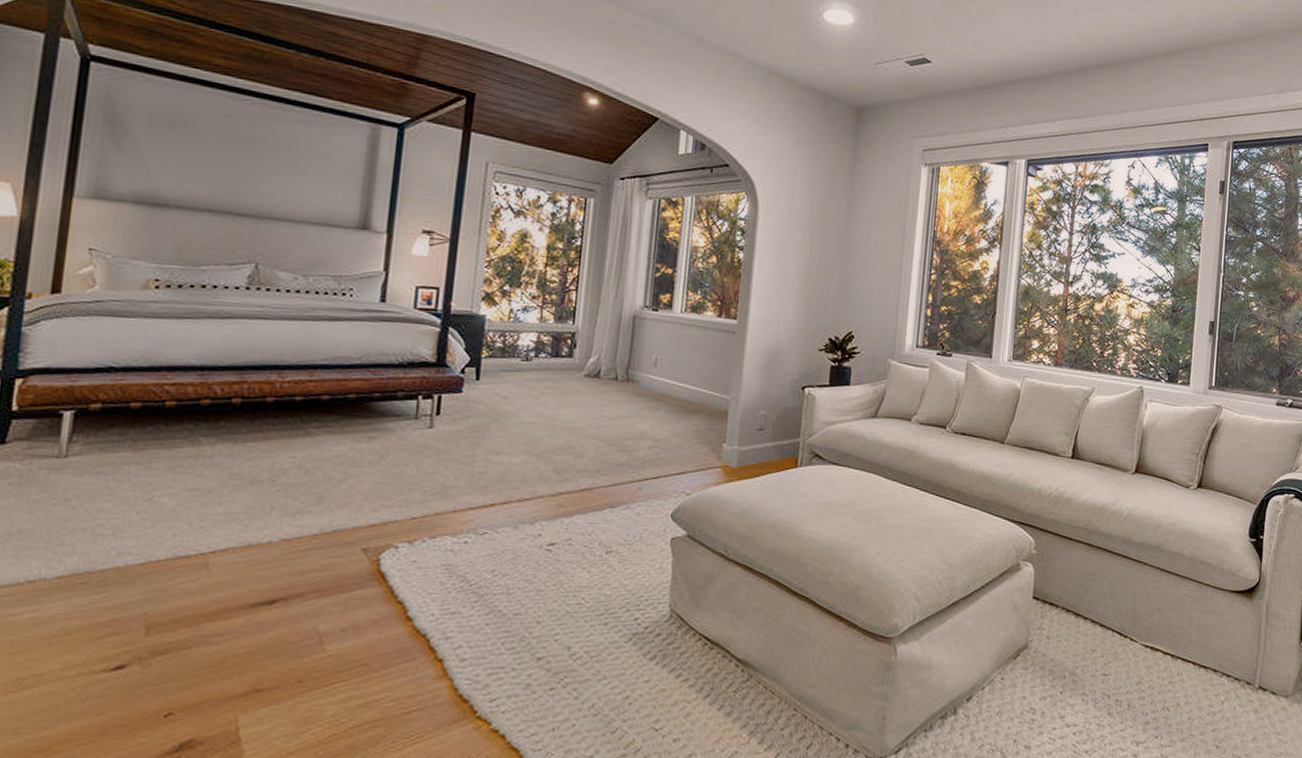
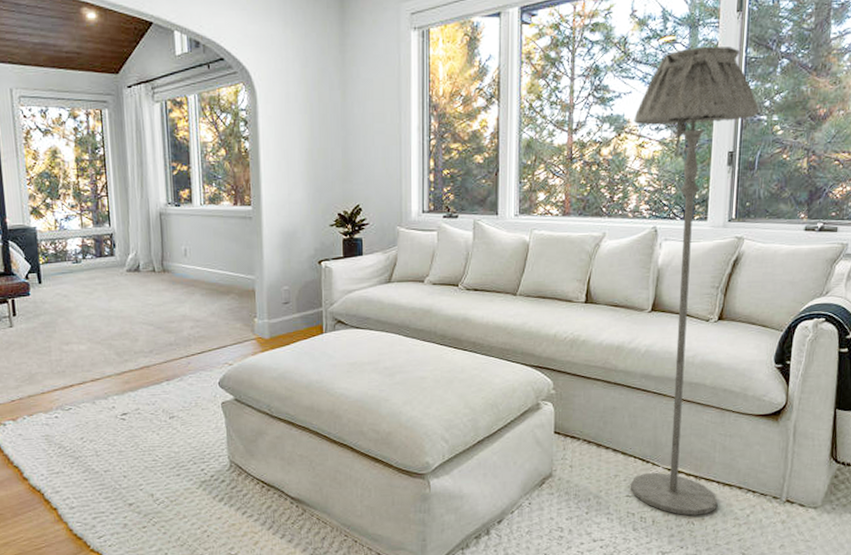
floor lamp: none [1107,220,1237,700] -> present [630,45,758,516]

